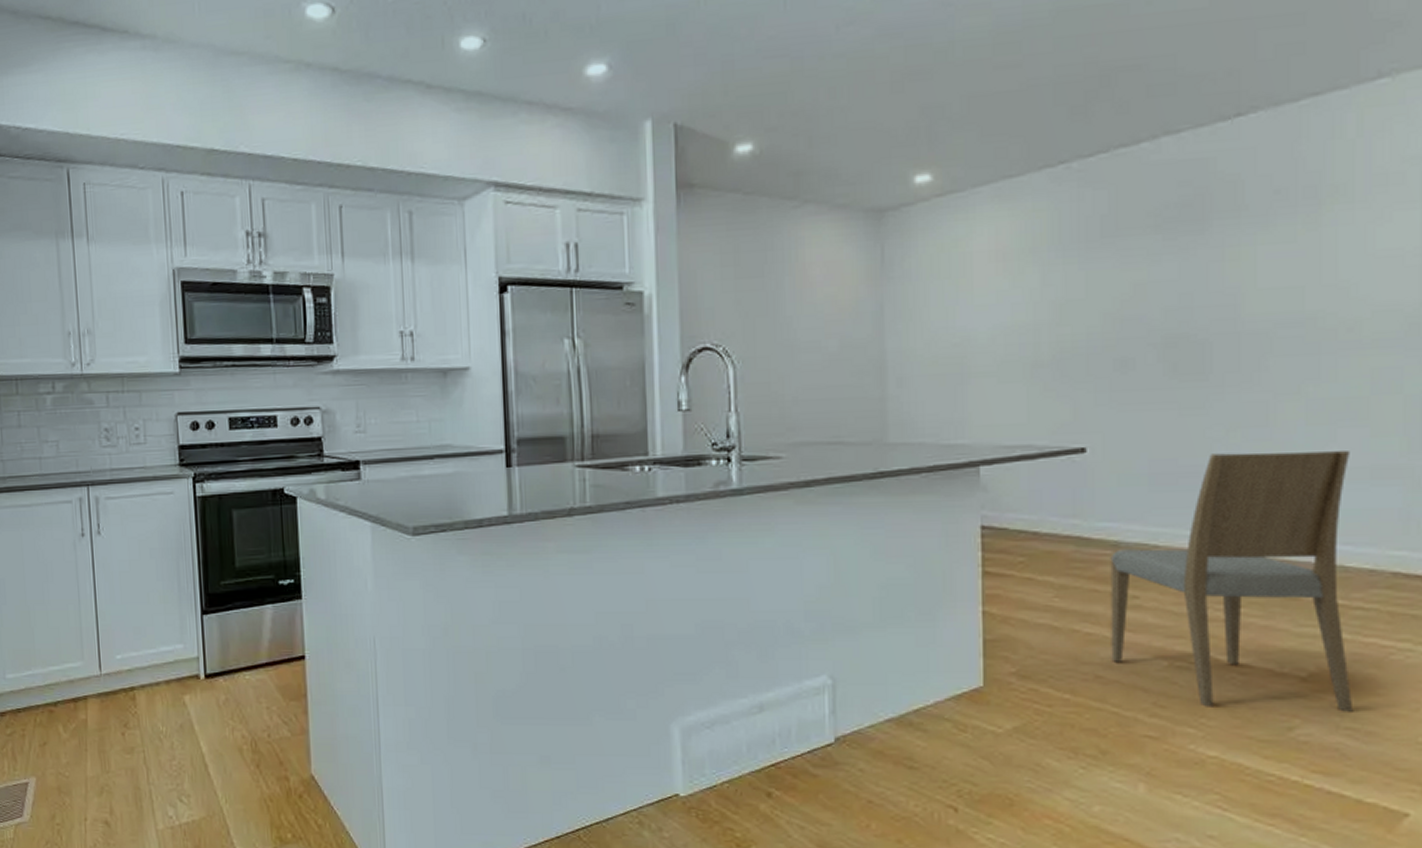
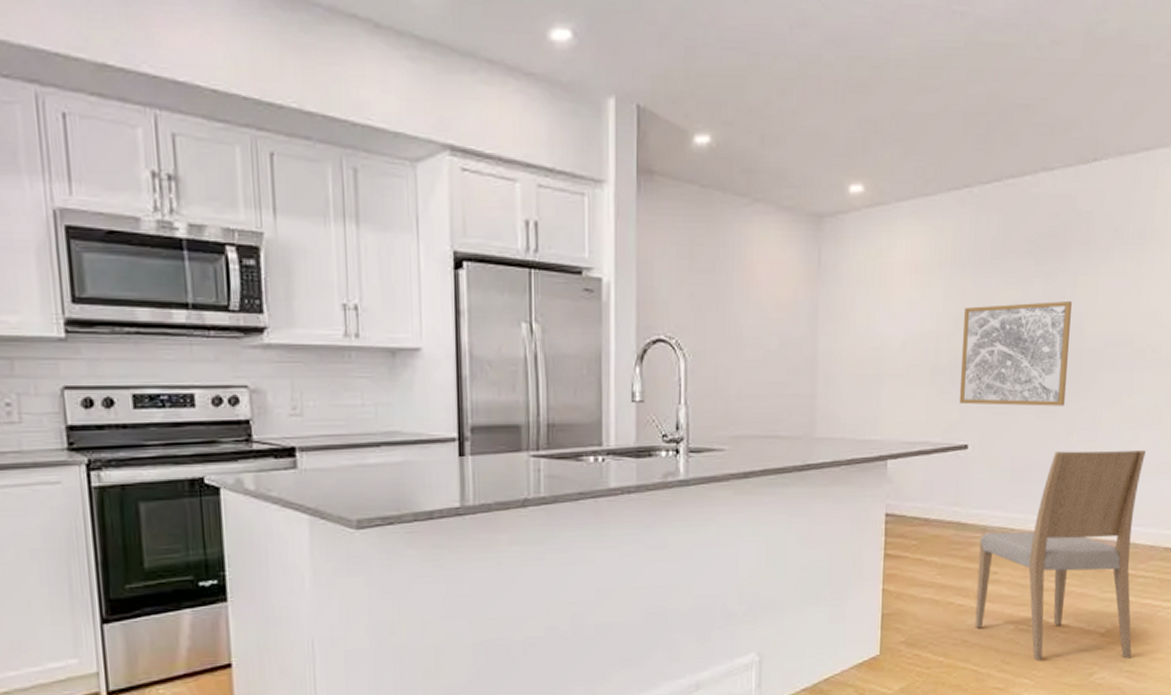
wall art: none [1068,278,1221,402] -> present [959,301,1073,406]

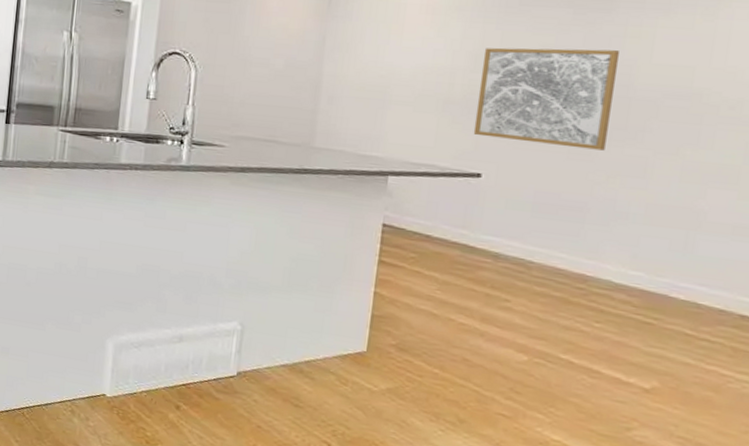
dining chair: present [975,449,1146,661] -> none [478,193,716,425]

